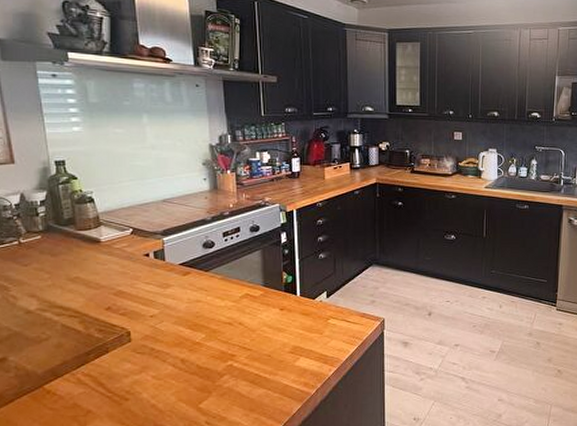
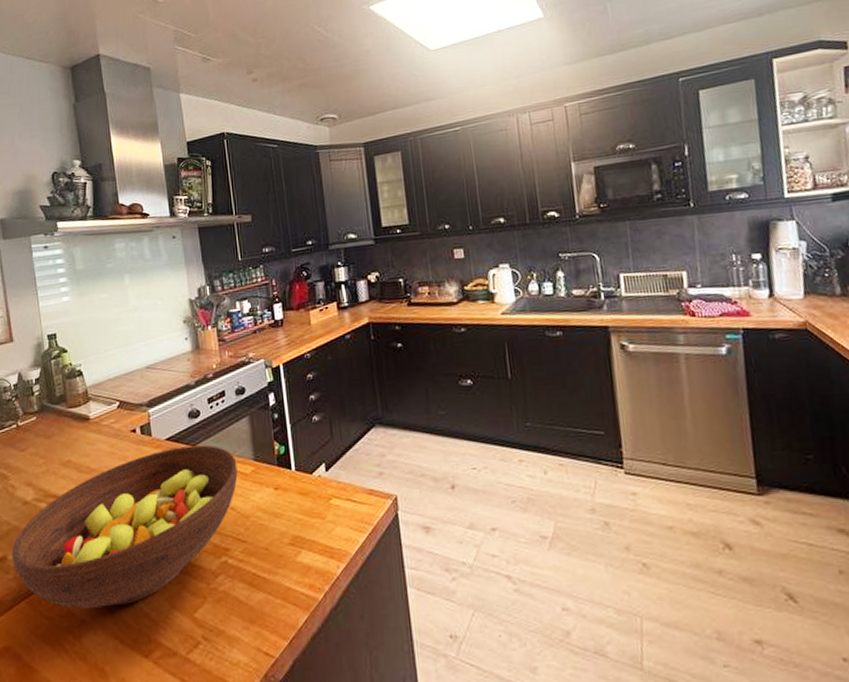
fruit bowl: none [12,271,247,401] -> present [11,445,238,609]

